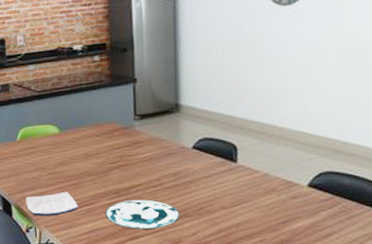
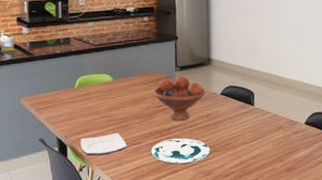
fruit bowl: none [107,126,174,180] -> present [153,76,206,121]

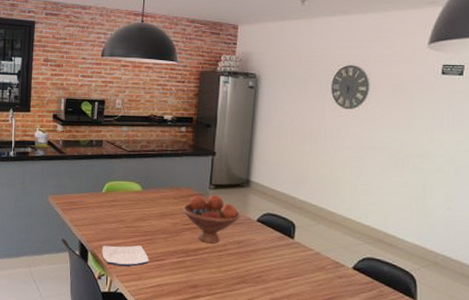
plate: present [150,138,210,164] -> none [173,261,238,290]

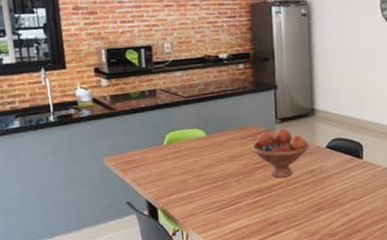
plate: present [102,245,149,266] -> none [172,193,225,219]

